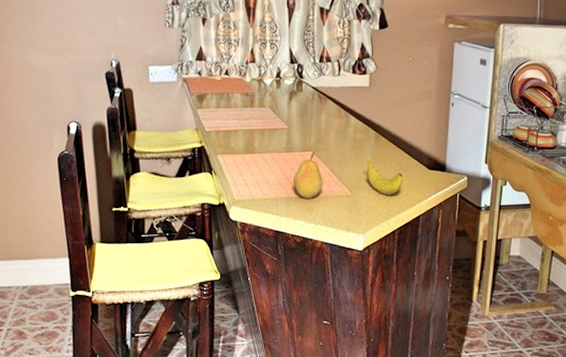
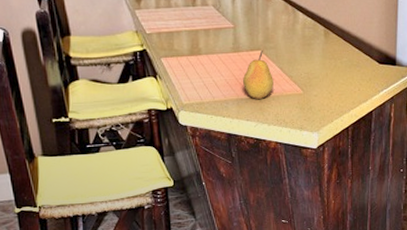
banana: present [366,158,403,195] -> none [317,55,355,91]

